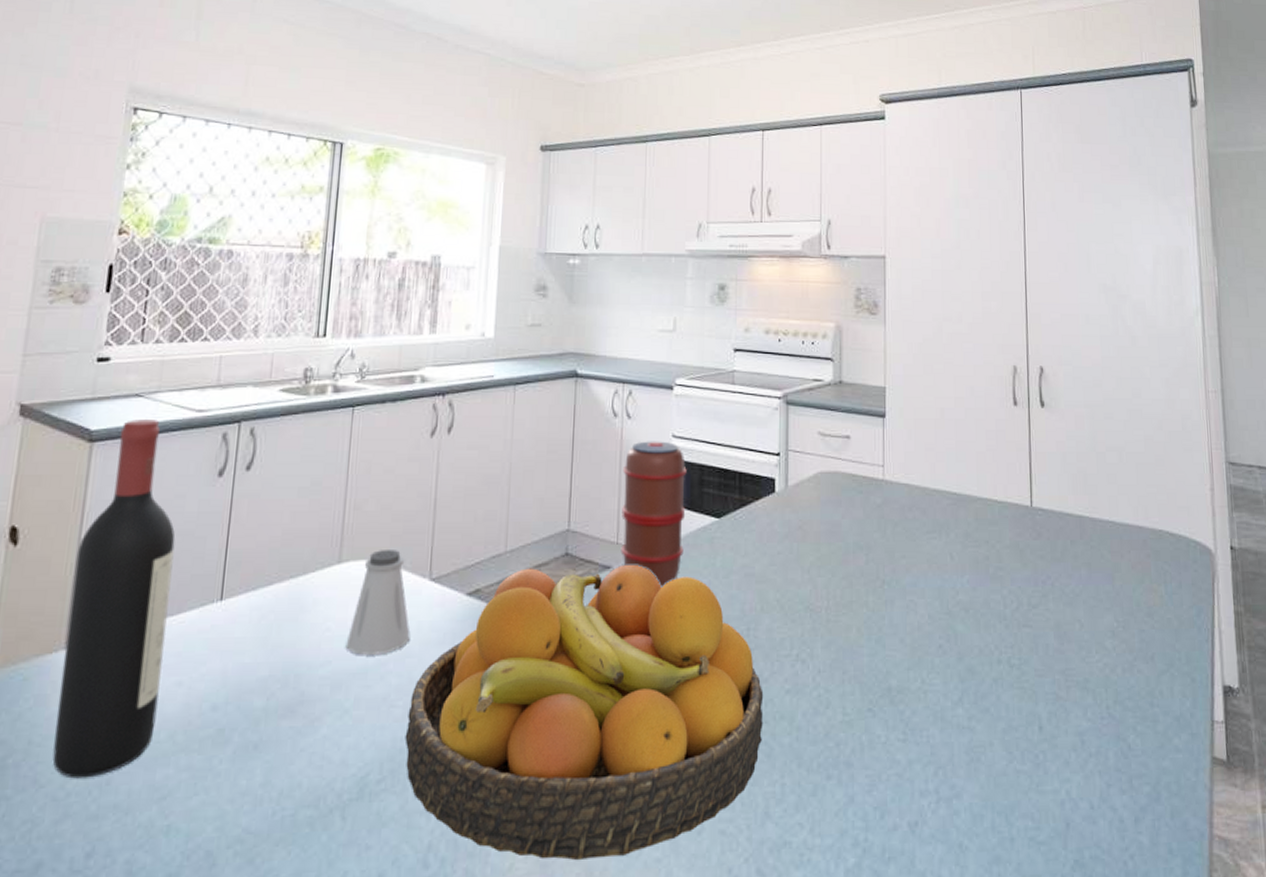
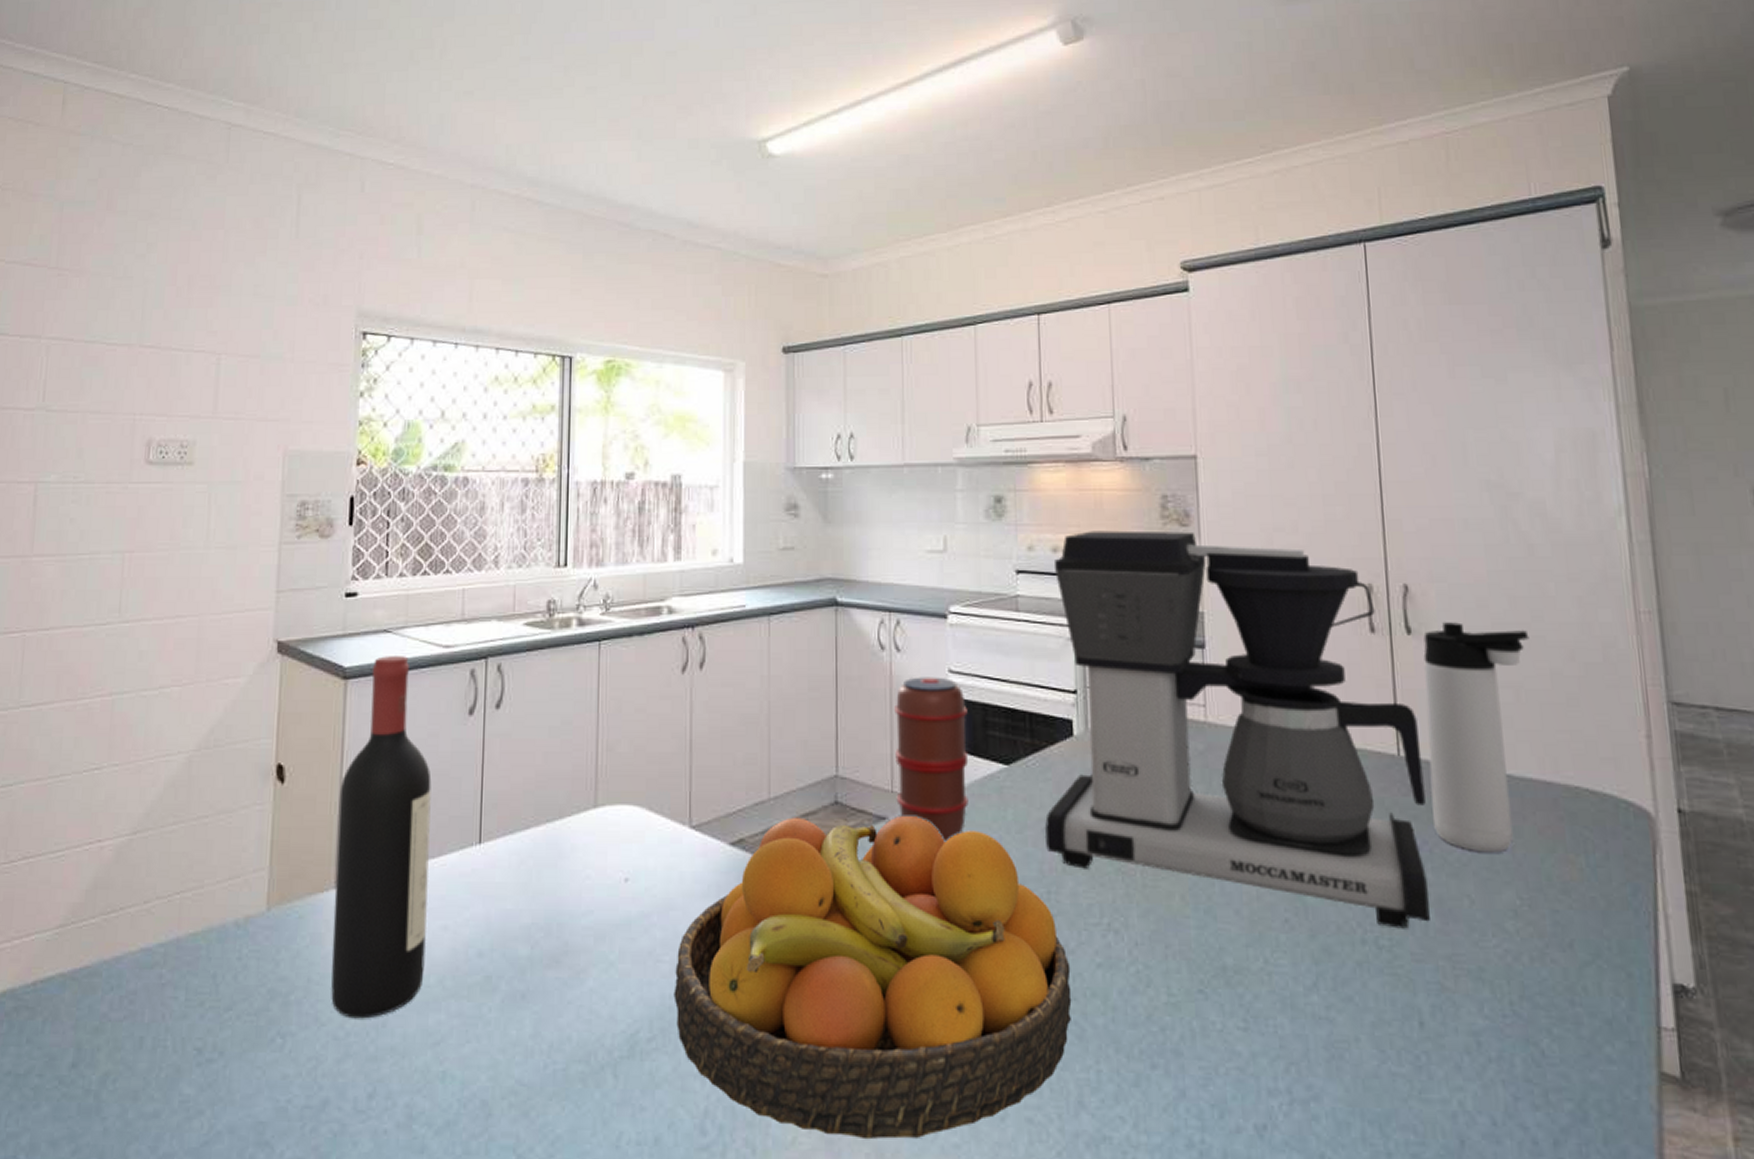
saltshaker: present [347,550,410,656] -> none [608,794,673,907]
coffee maker: none [748,316,1050,650] -> present [1045,530,1430,929]
thermos bottle: none [1053,398,1130,585] -> present [1423,622,1529,853]

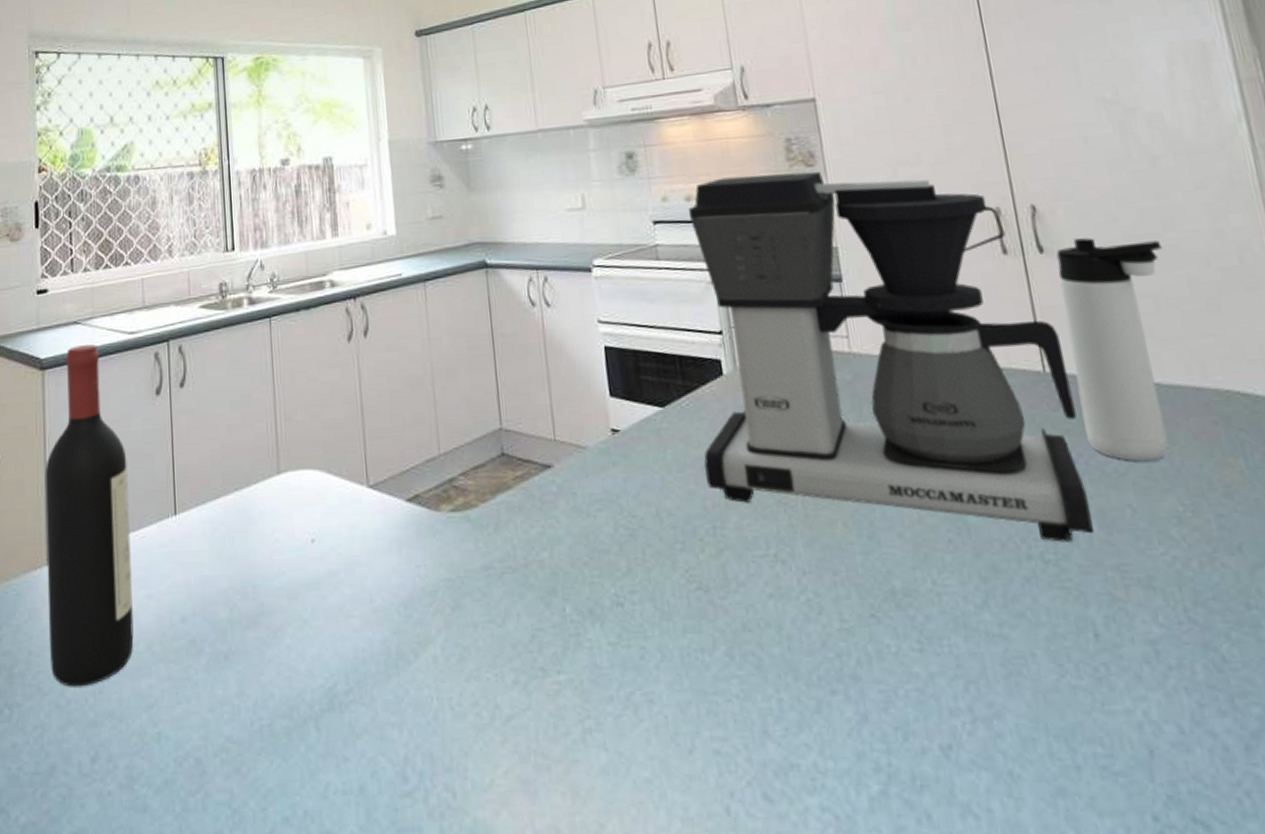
fruit bowl: present [673,815,1072,1140] -> none [365,461,748,779]
spice grinder: present [894,677,969,842] -> none [549,328,629,485]

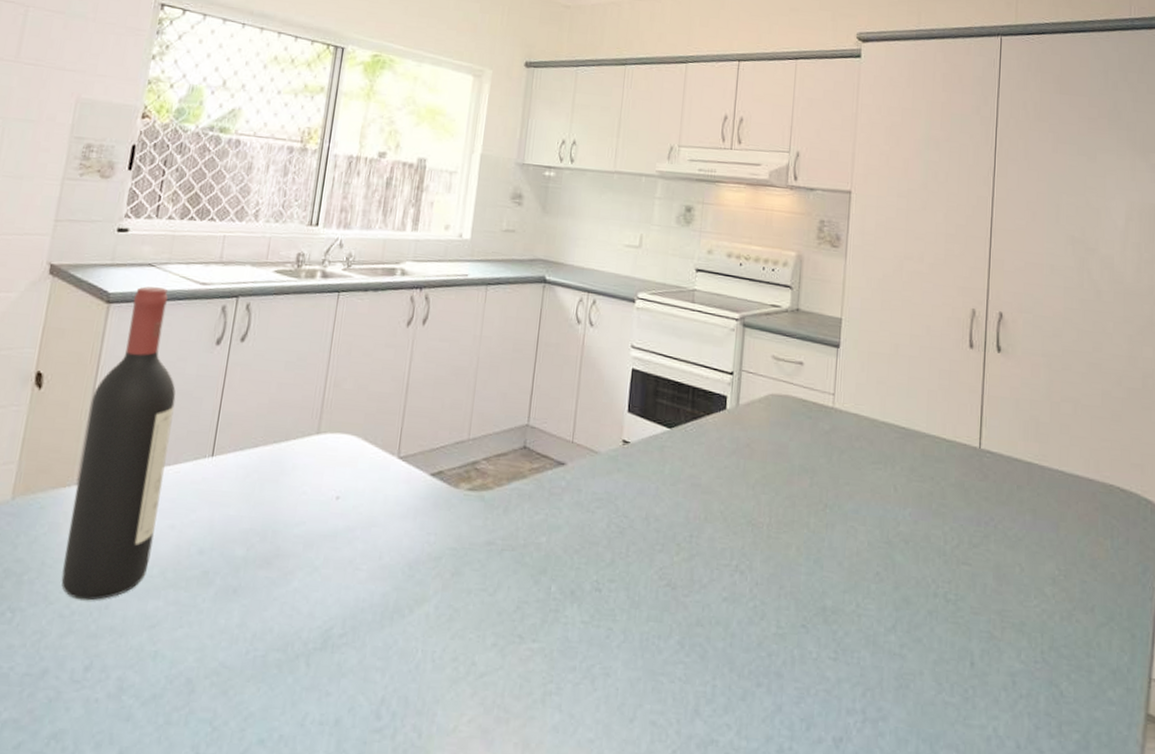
coffee maker: present [689,171,1094,542] -> none [693,243,998,587]
thermos bottle: present [1056,238,1169,462] -> none [1000,345,1089,532]

